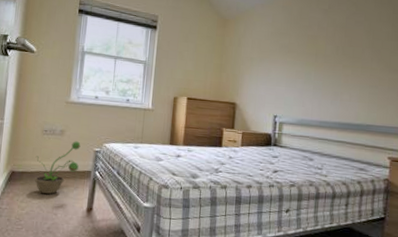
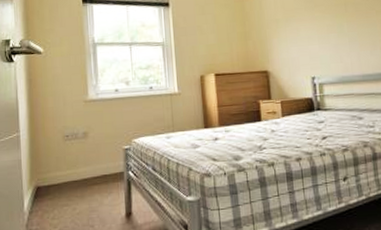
decorative plant: present [34,141,81,194] -> none [60,141,109,205]

